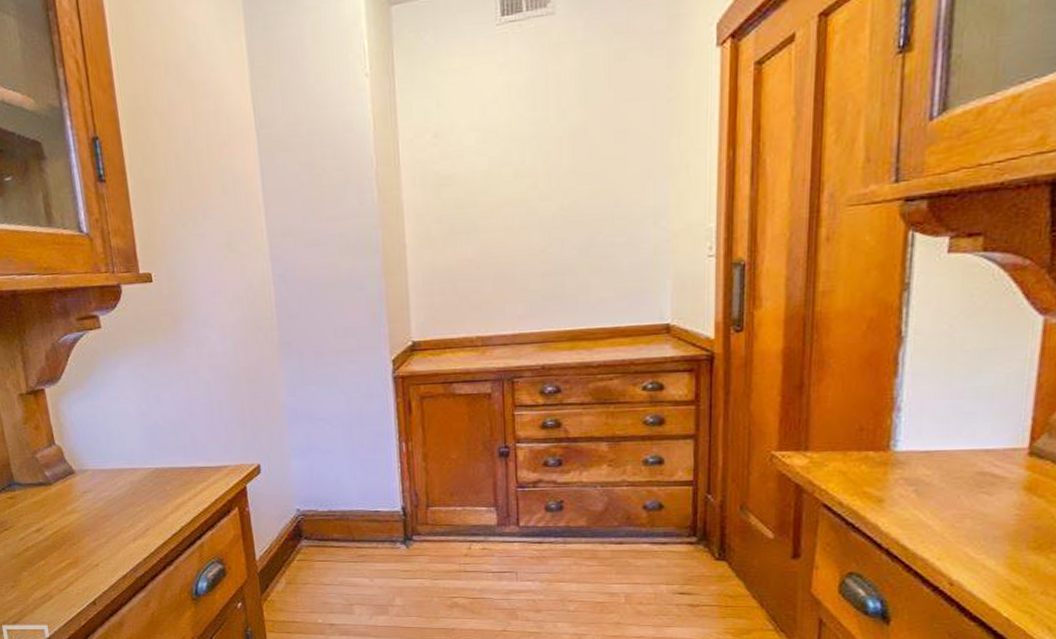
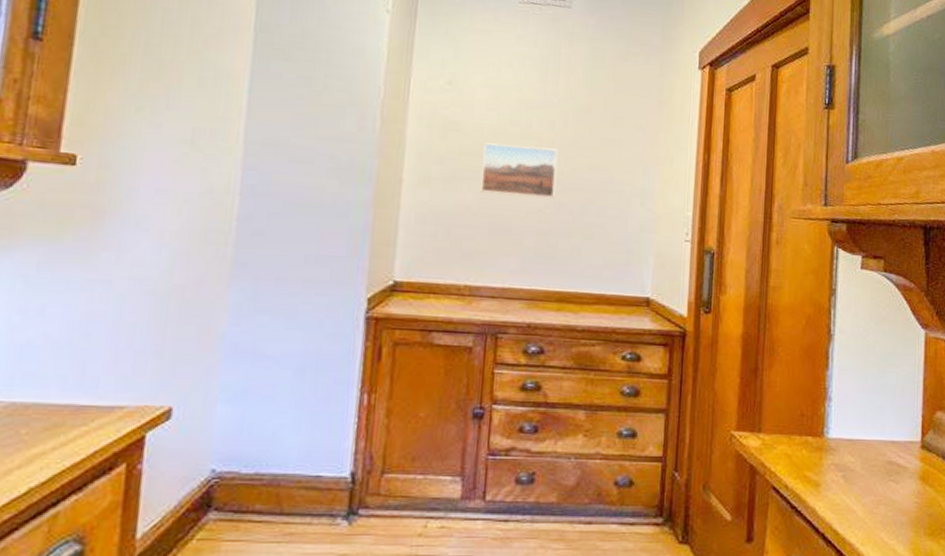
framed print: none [478,182,557,244] -> present [481,142,558,198]

